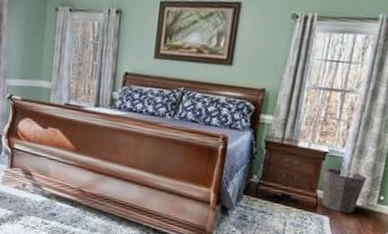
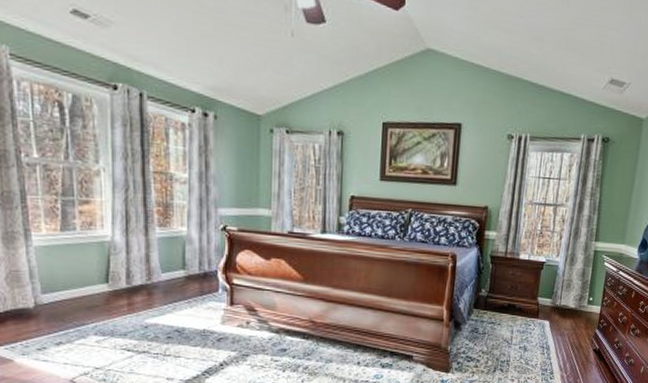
waste bin: present [321,167,367,214] -> none [541,276,578,316]

